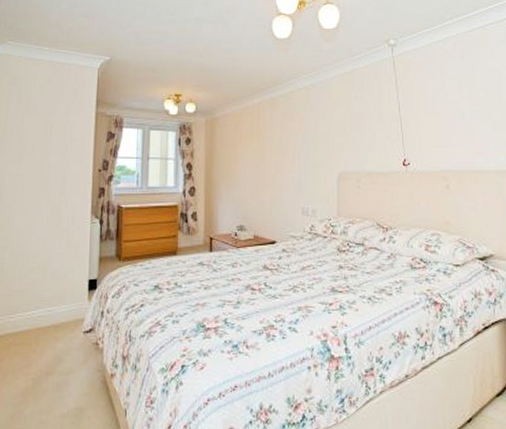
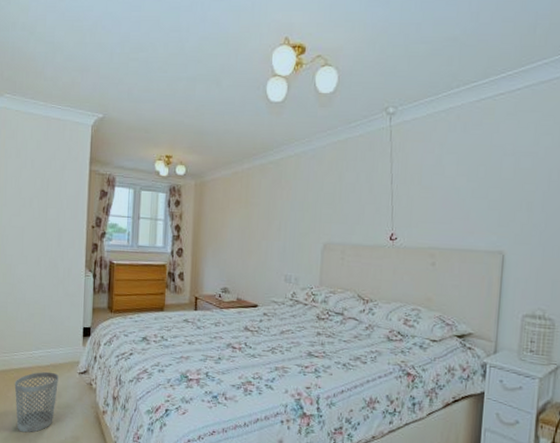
wastebasket: none [9,333,60,409] -> present [14,371,59,433]

